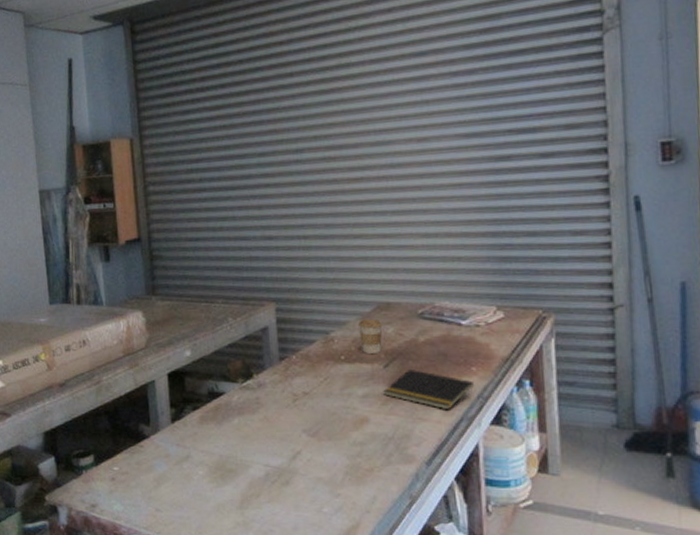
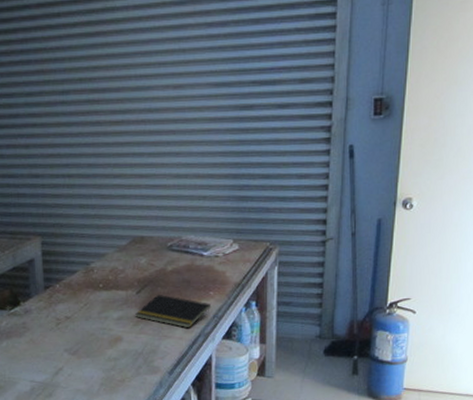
coffee cup: present [357,318,383,354] -> none [115,251,137,282]

